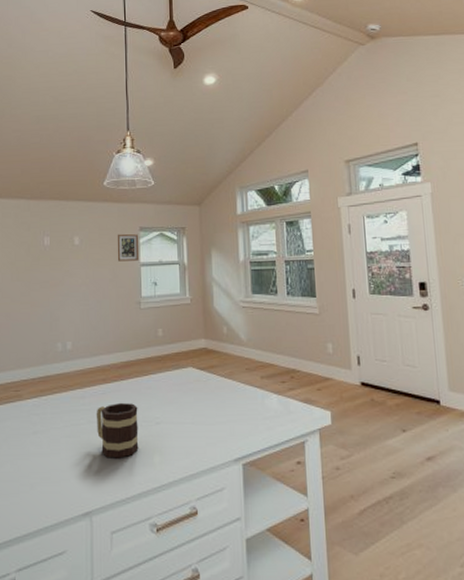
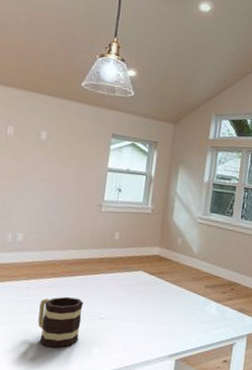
picture frame: present [117,233,138,262] -> none [84,136,109,166]

